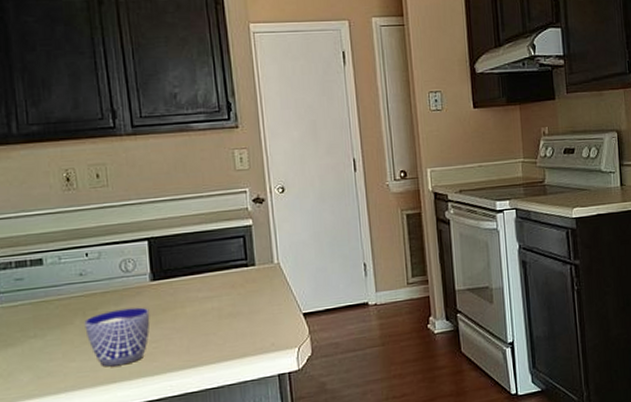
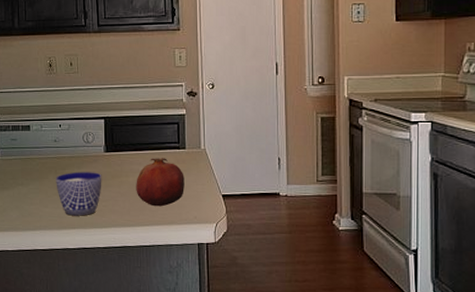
fruit: none [195,279,257,339] -> present [136,158,184,207]

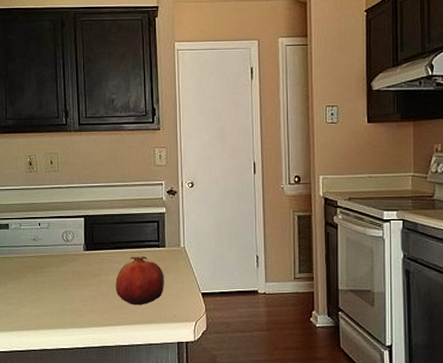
cup: present [56,172,102,216] -> none [34,271,81,316]

